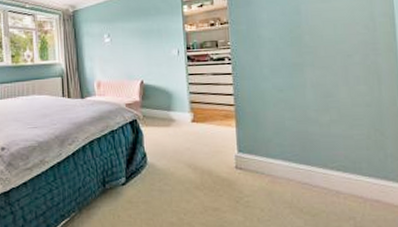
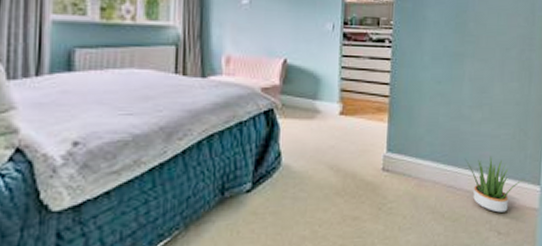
potted plant: none [316,155,389,210] -> present [464,156,525,213]

